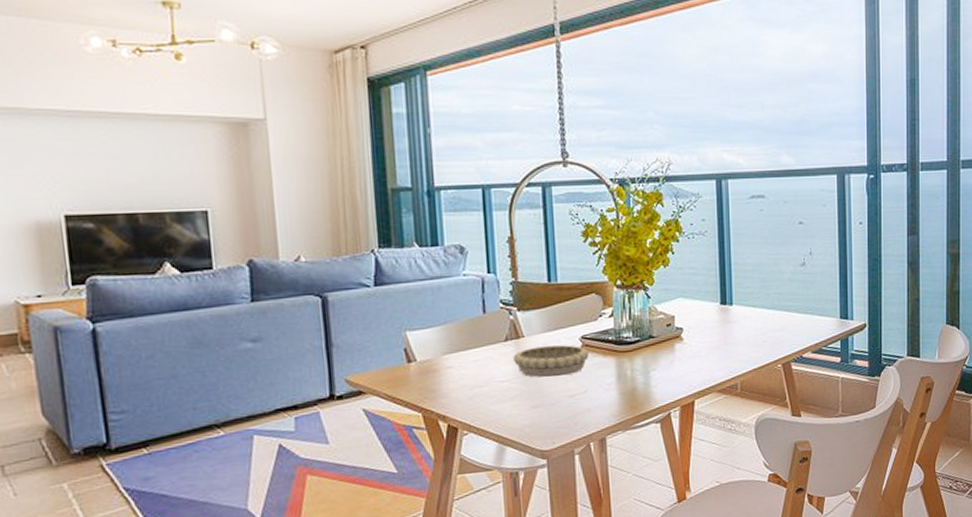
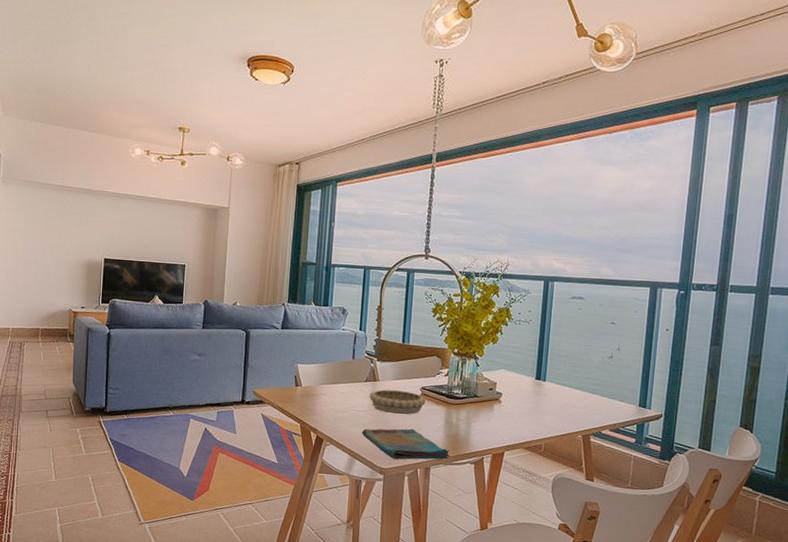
dish towel: none [509,392,628,436] -> present [361,428,450,460]

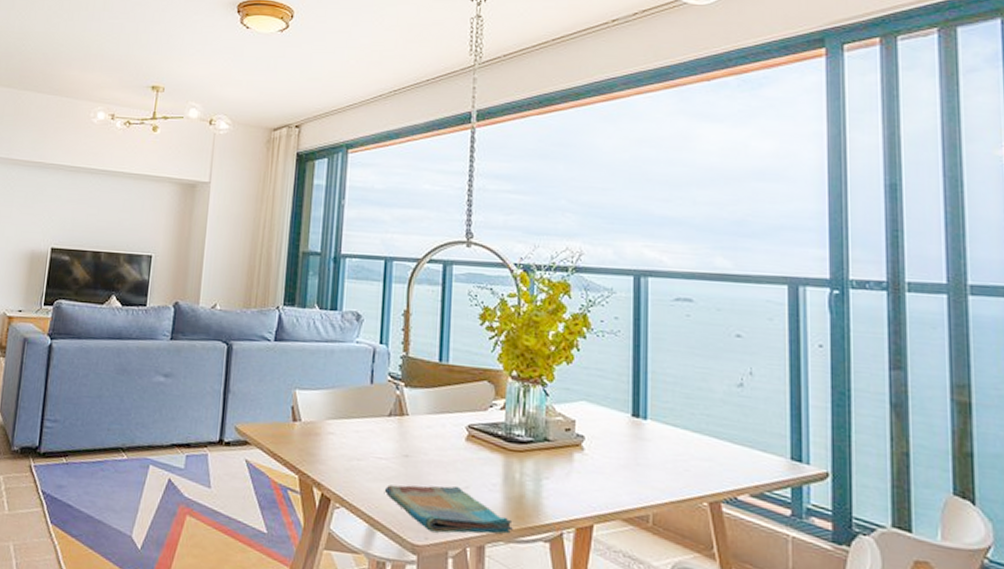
decorative bowl: present [369,389,427,415] -> none [395,428,476,466]

